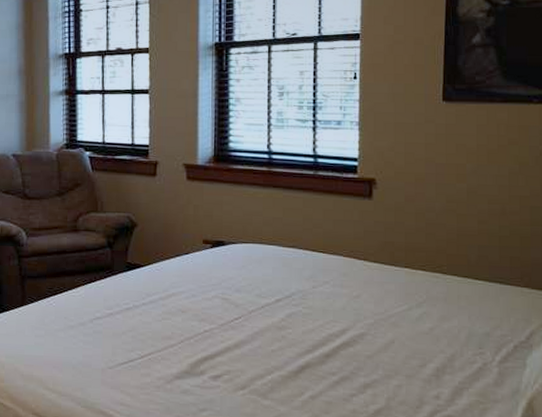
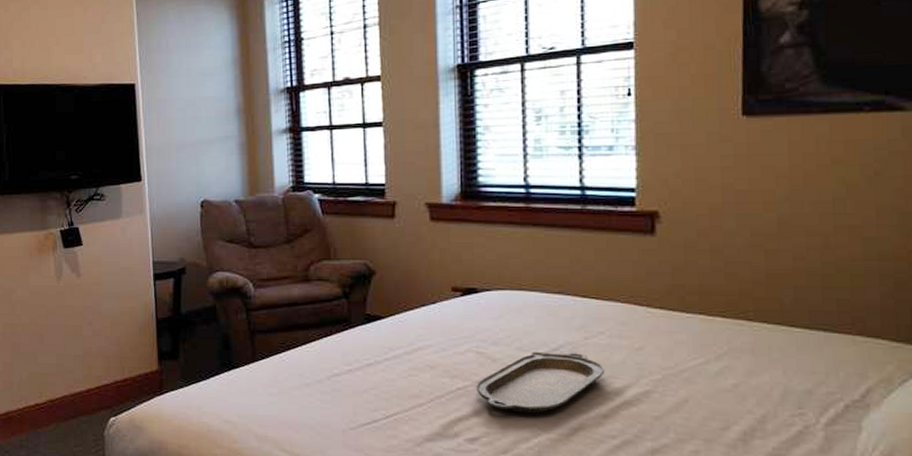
serving tray: none [220,298,329,354] -> present [475,351,605,414]

